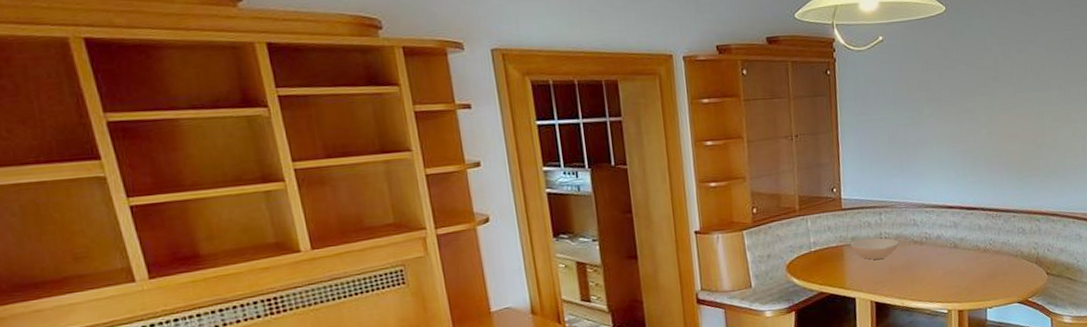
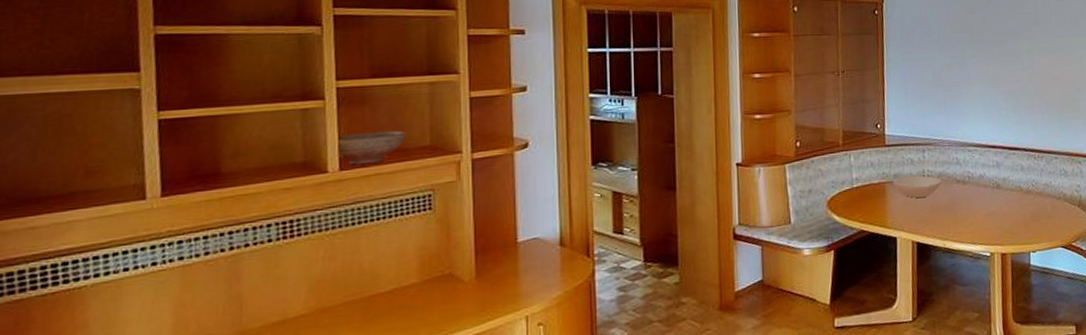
decorative bowl: none [305,209,370,245] -> present [336,130,406,166]

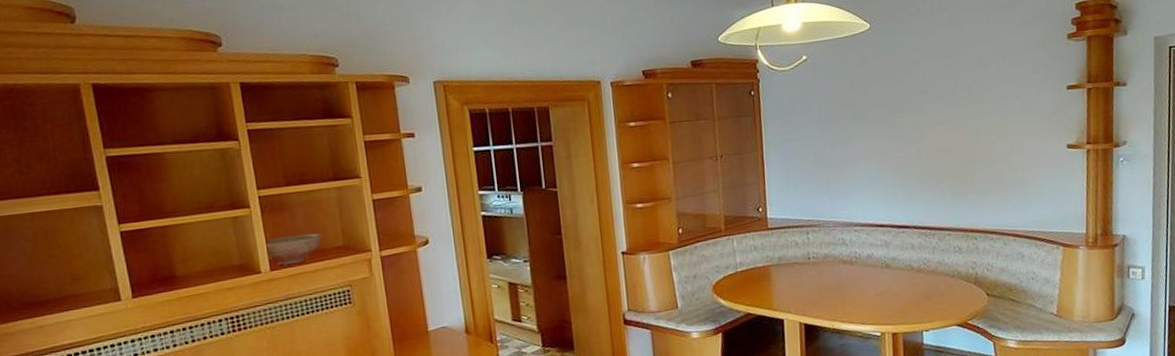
bowl: present [892,175,941,198] -> none [777,257,827,280]

